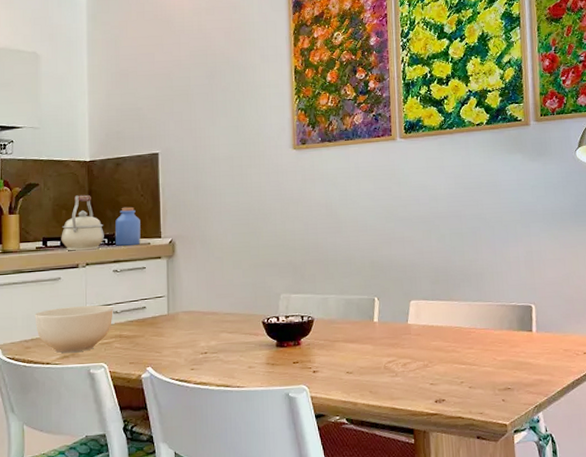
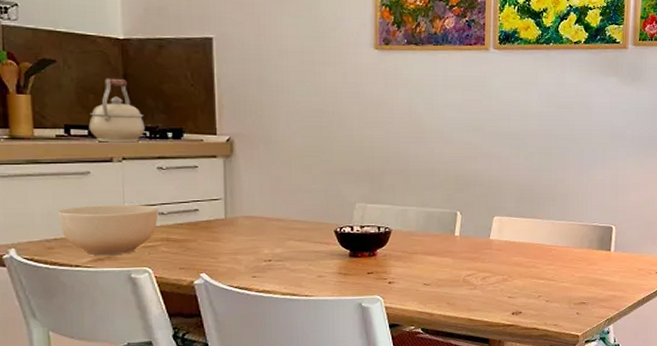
jar: present [115,206,141,247] -> none [159,96,191,142]

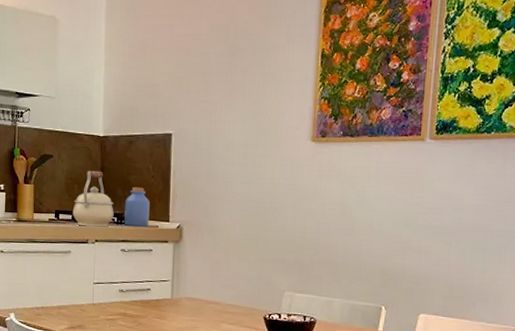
bowl: present [57,205,158,256] -> none [45,280,119,325]
jar: none [159,96,191,142] -> present [125,187,150,228]

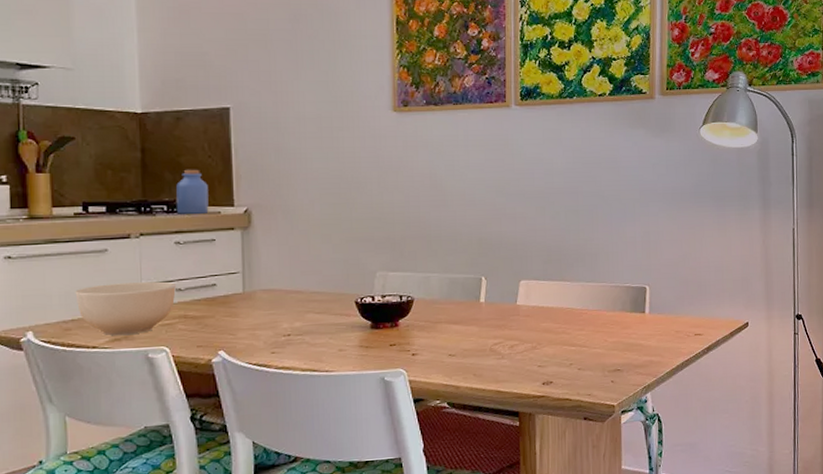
bowl: none [45,280,119,325] -> present [75,281,176,336]
kettle: present [72,170,114,227] -> none [106,153,163,219]

